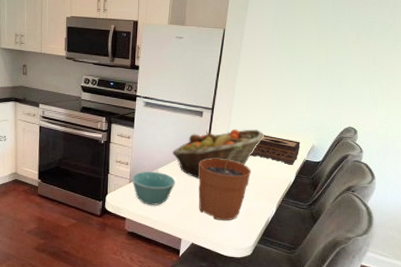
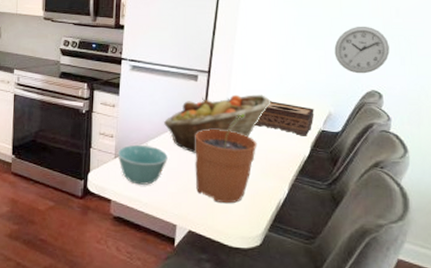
wall clock: none [320,71,365,113] -> present [334,26,390,74]

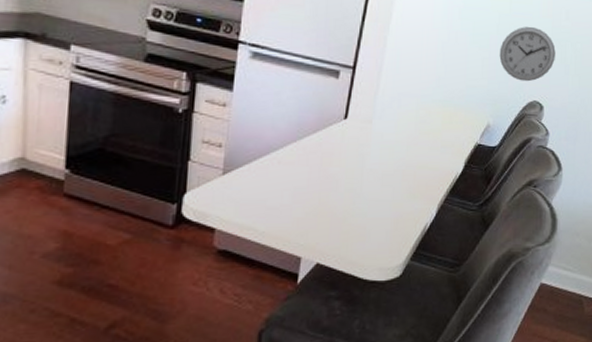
bowl: present [117,144,168,185] -> none [226,157,295,209]
fruit basket: present [164,94,270,153] -> none [292,97,424,169]
plant pot: present [195,114,257,204] -> none [328,122,406,230]
tissue box: present [254,101,314,136] -> none [404,108,472,151]

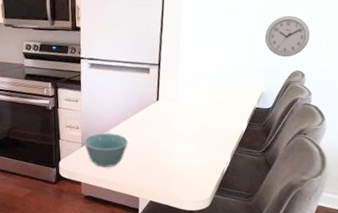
bowl: none [226,157,295,209] -> present [83,133,128,167]

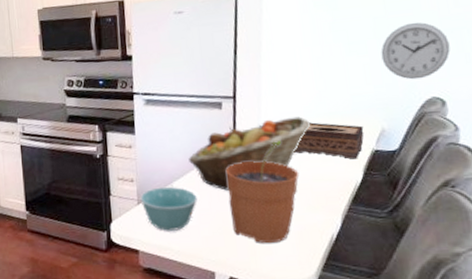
fruit basket: none [123,81,213,136] -> present [189,116,310,191]
plant pot: none [150,99,204,176] -> present [225,141,300,244]
tissue box: none [200,86,250,114] -> present [293,122,365,160]

